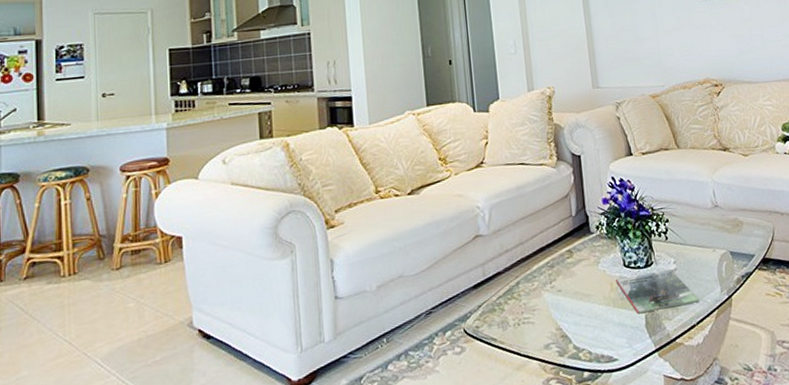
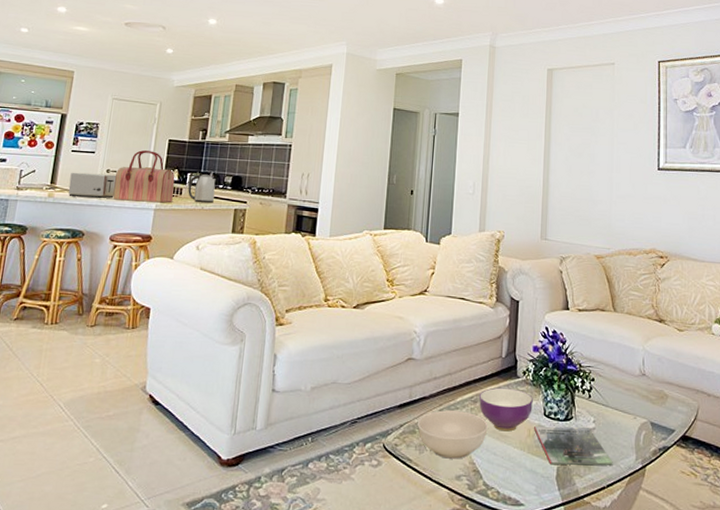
toaster: none [60,98,116,132] -> present [68,172,117,199]
handbag: none [114,64,185,126] -> present [112,150,175,203]
kettle: none [201,79,233,113] -> present [188,173,216,204]
bowl: none [495,278,570,331] -> present [417,410,488,459]
bowl: none [554,245,612,291] -> present [478,387,533,432]

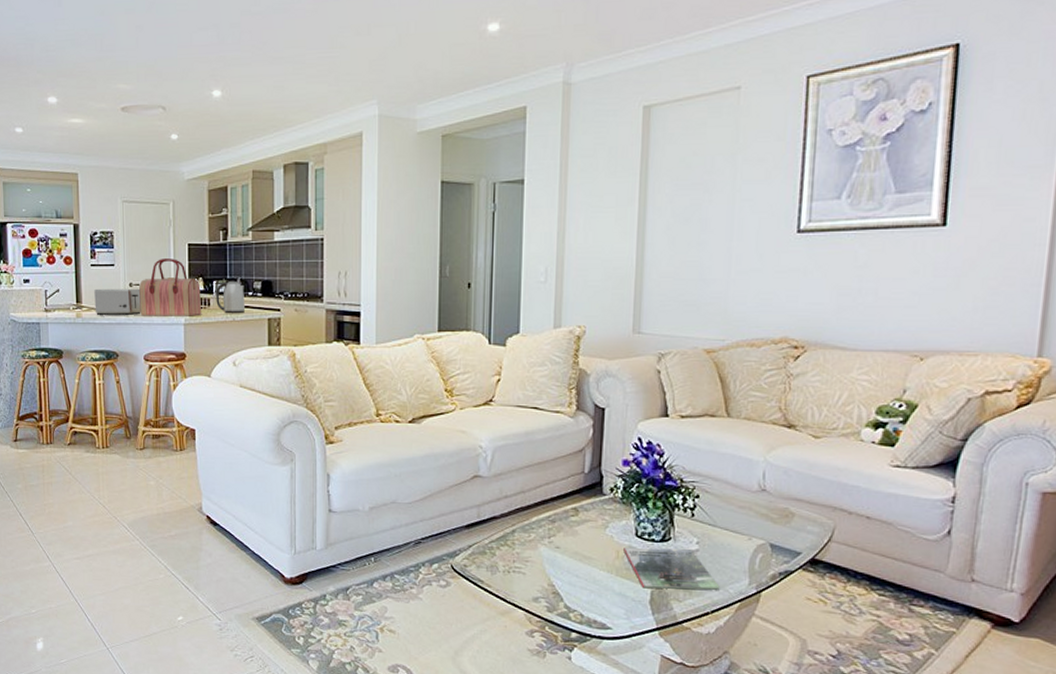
bowl: present [417,410,488,459] -> none [487,530,569,581]
bowl: present [478,387,533,432] -> none [557,506,622,553]

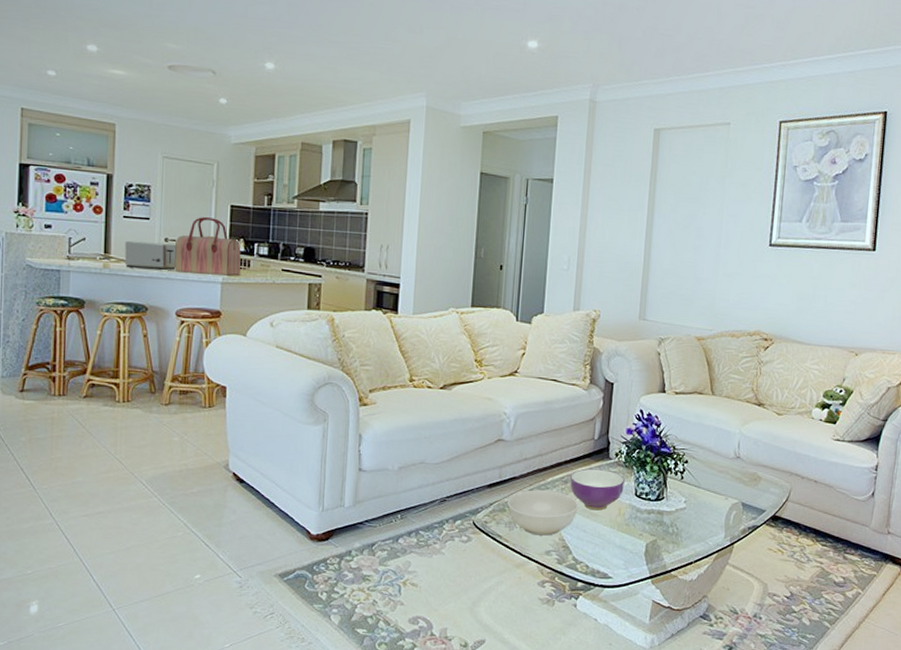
kettle: present [216,280,245,314] -> none [256,244,287,277]
bowl: none [487,530,569,581] -> present [507,490,579,536]
bowl: none [557,506,622,553] -> present [569,468,625,511]
magazine: present [623,547,720,590] -> none [625,505,702,543]

